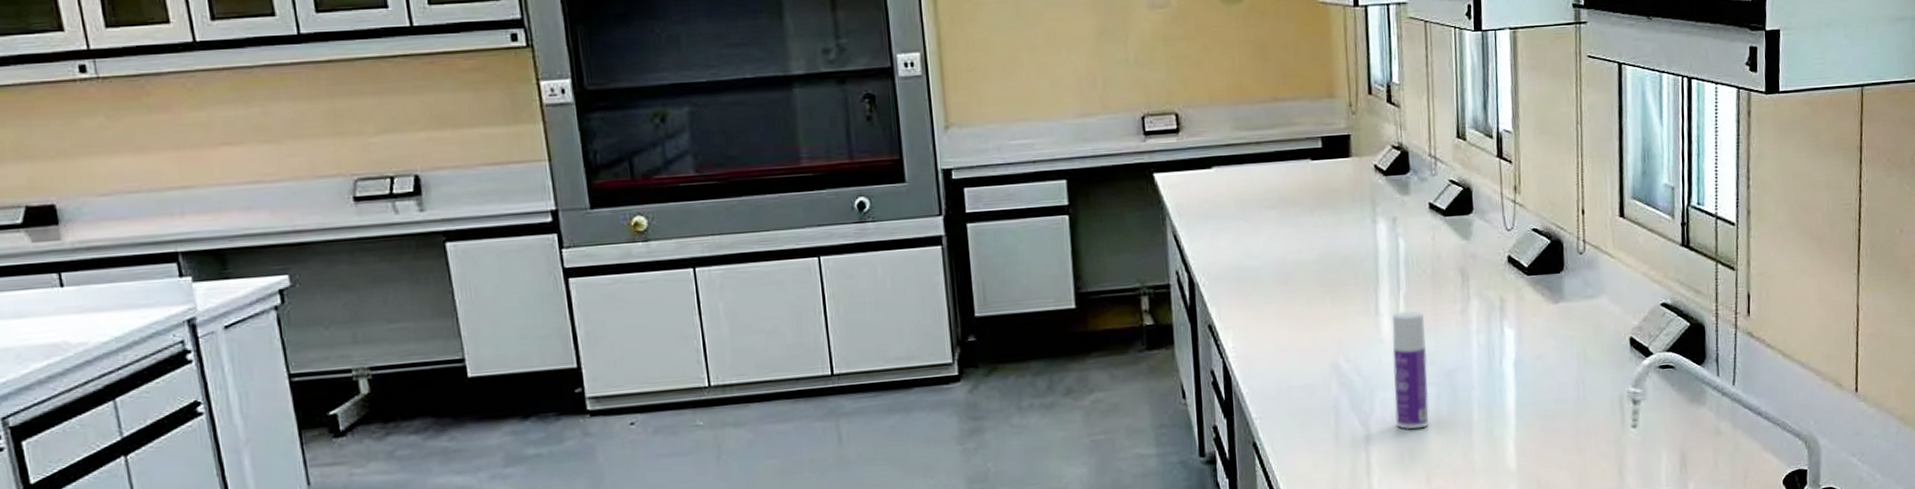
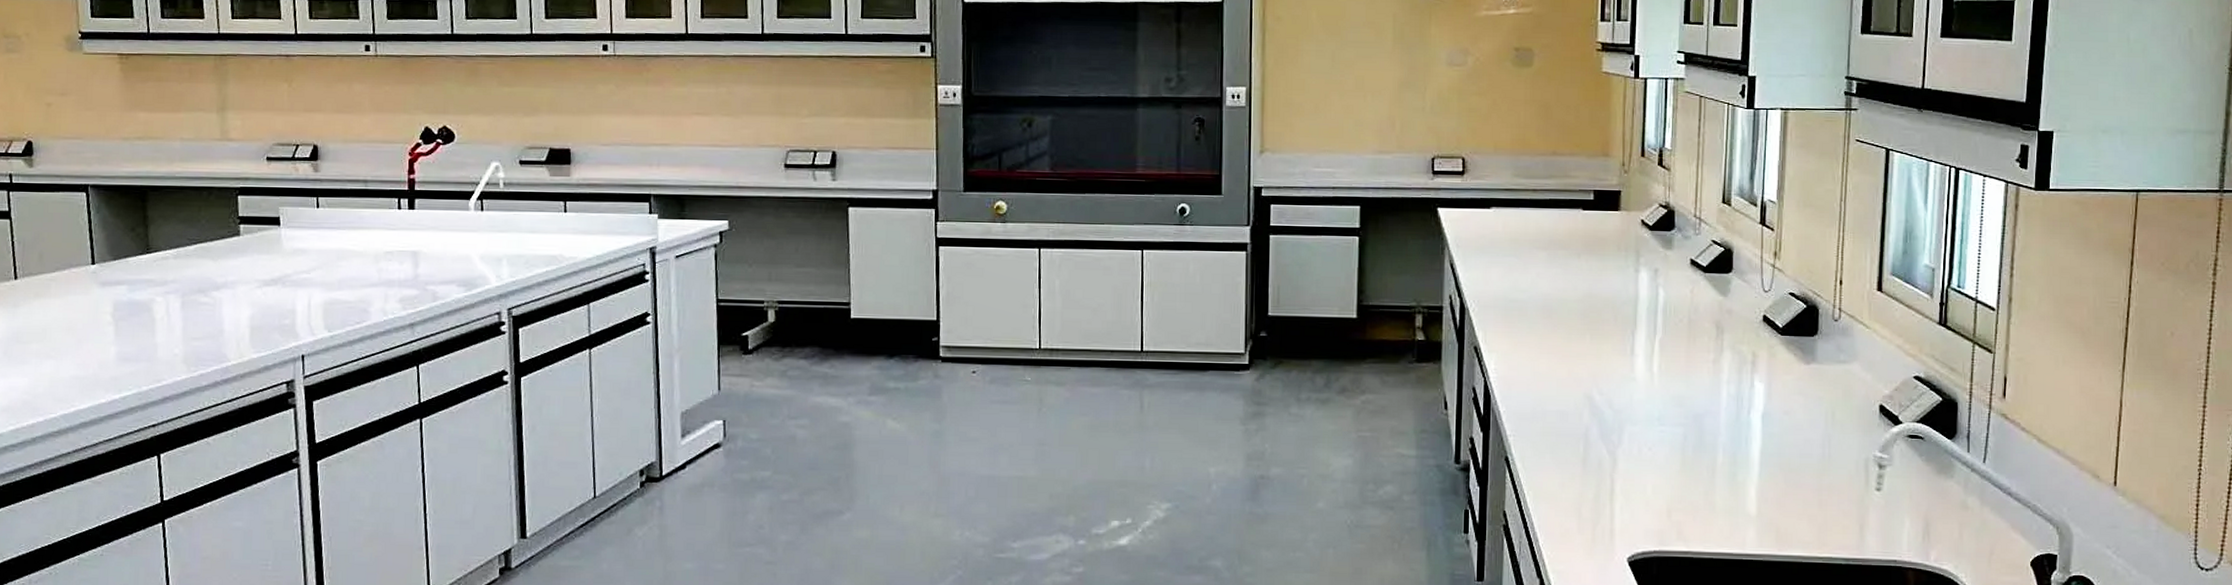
bottle: present [1392,311,1429,430] -> none [1642,355,1678,465]

